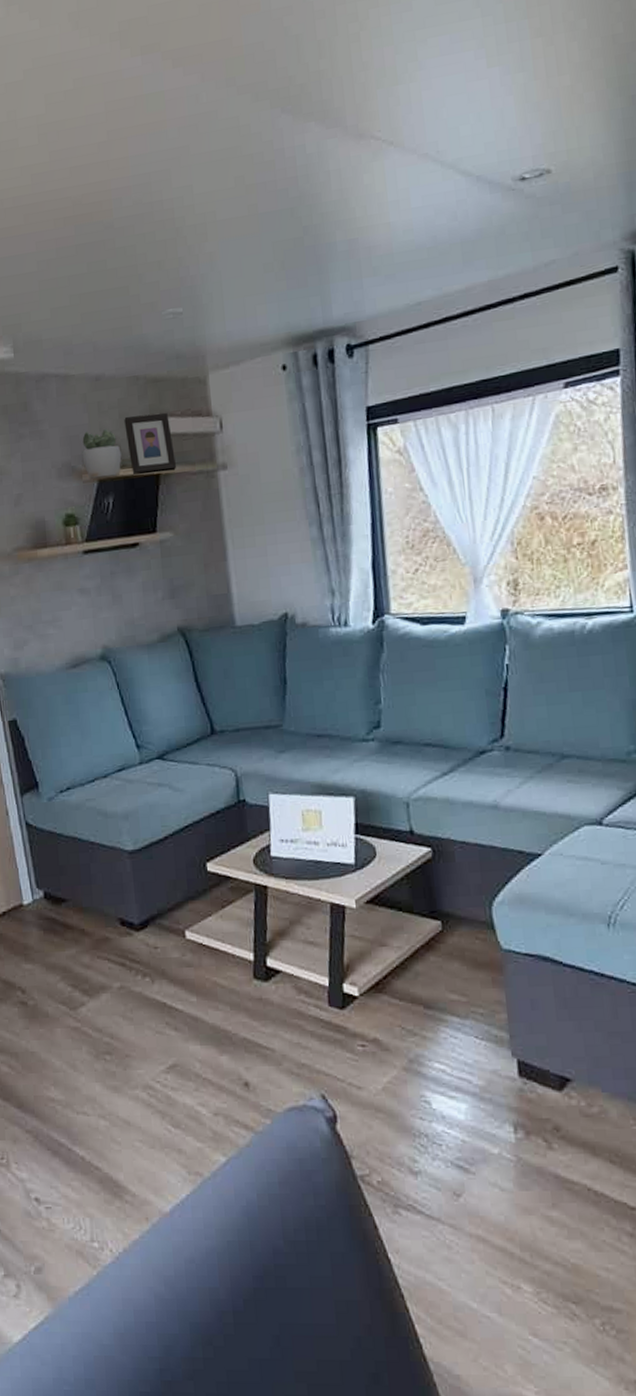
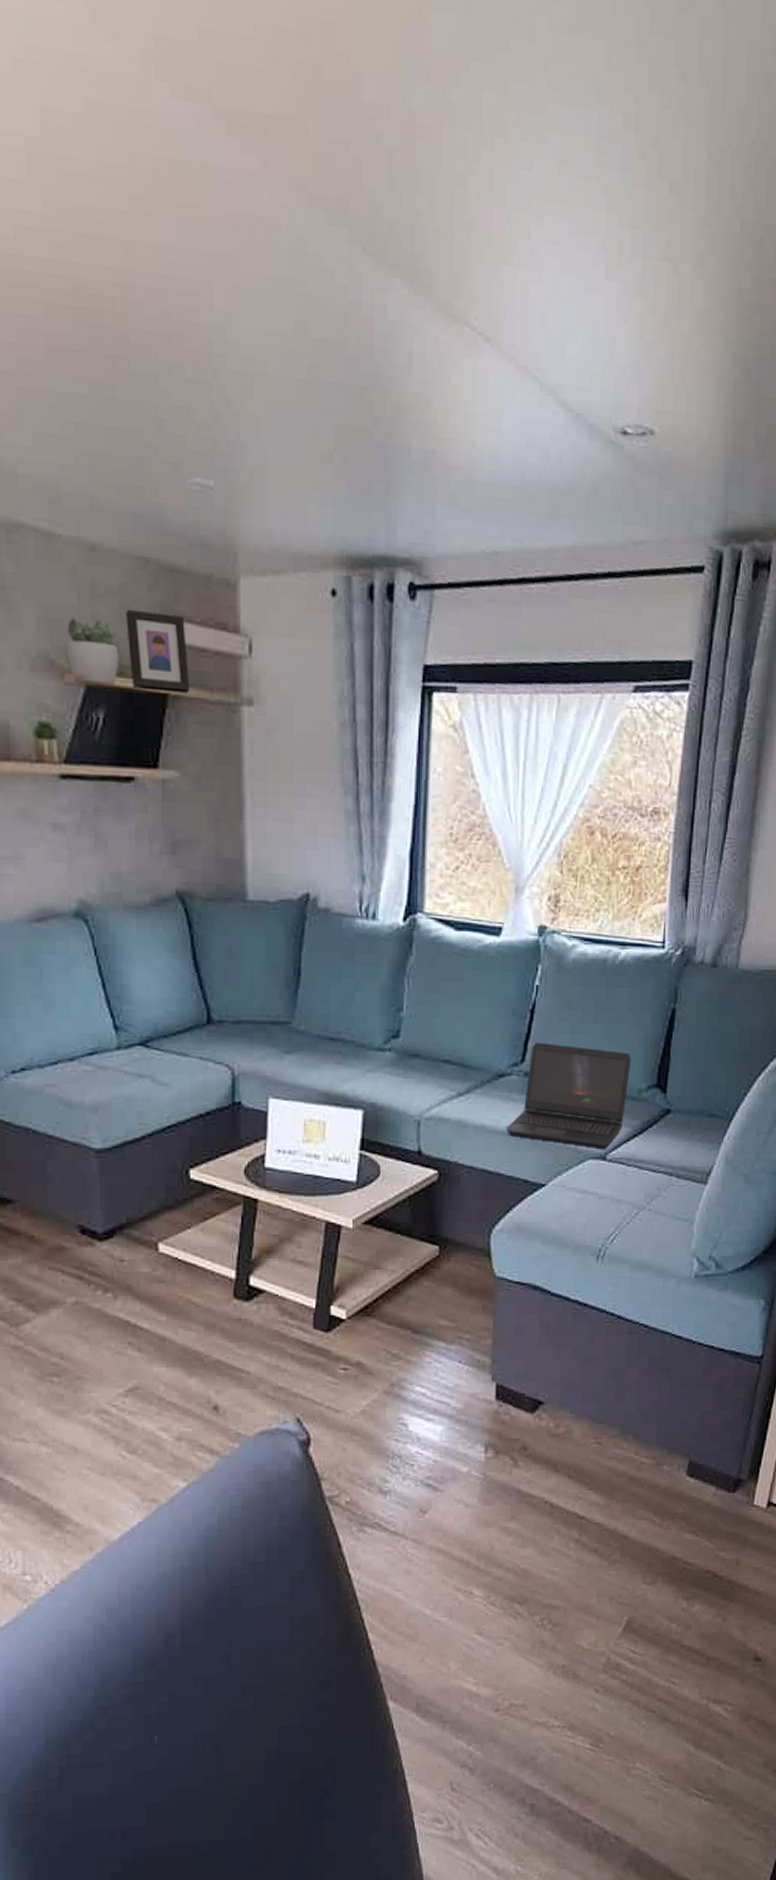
laptop computer: none [494,716,616,815] -> present [506,1042,632,1150]

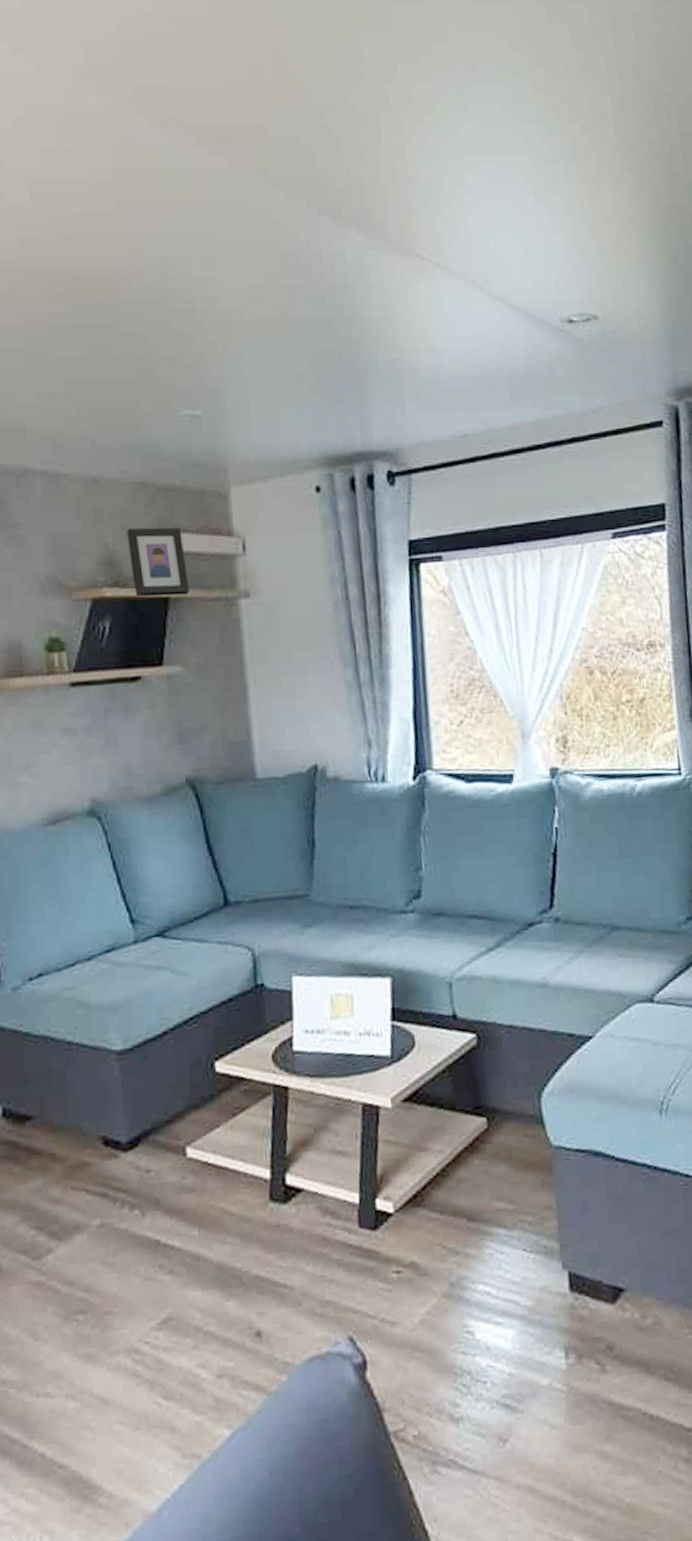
succulent plant: present [66,617,119,687] -> none [72,541,123,600]
laptop computer: present [506,1042,632,1150] -> none [543,885,666,992]

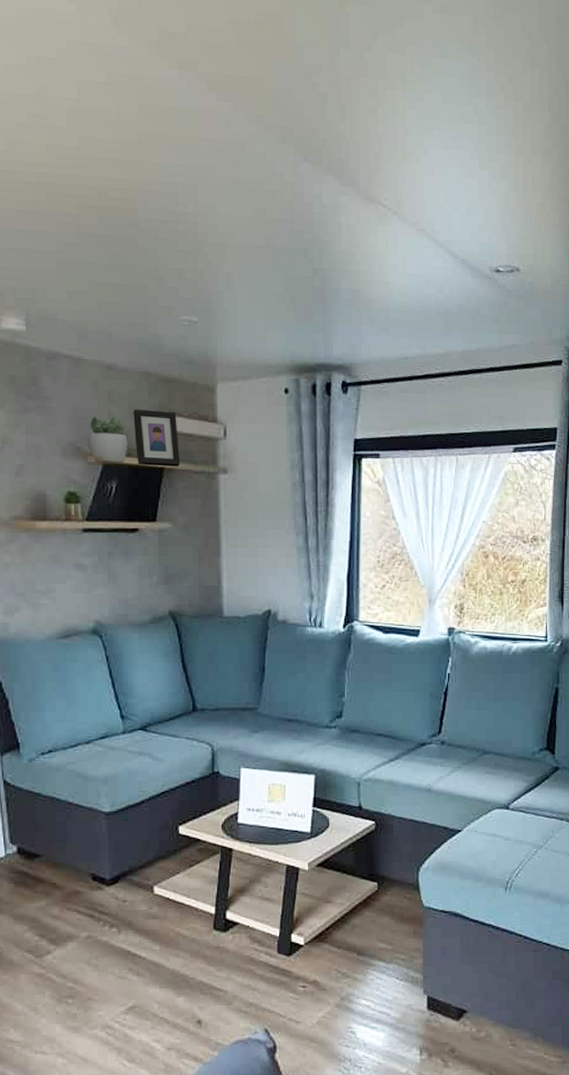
succulent plant: none [72,541,123,600] -> present [89,416,128,465]

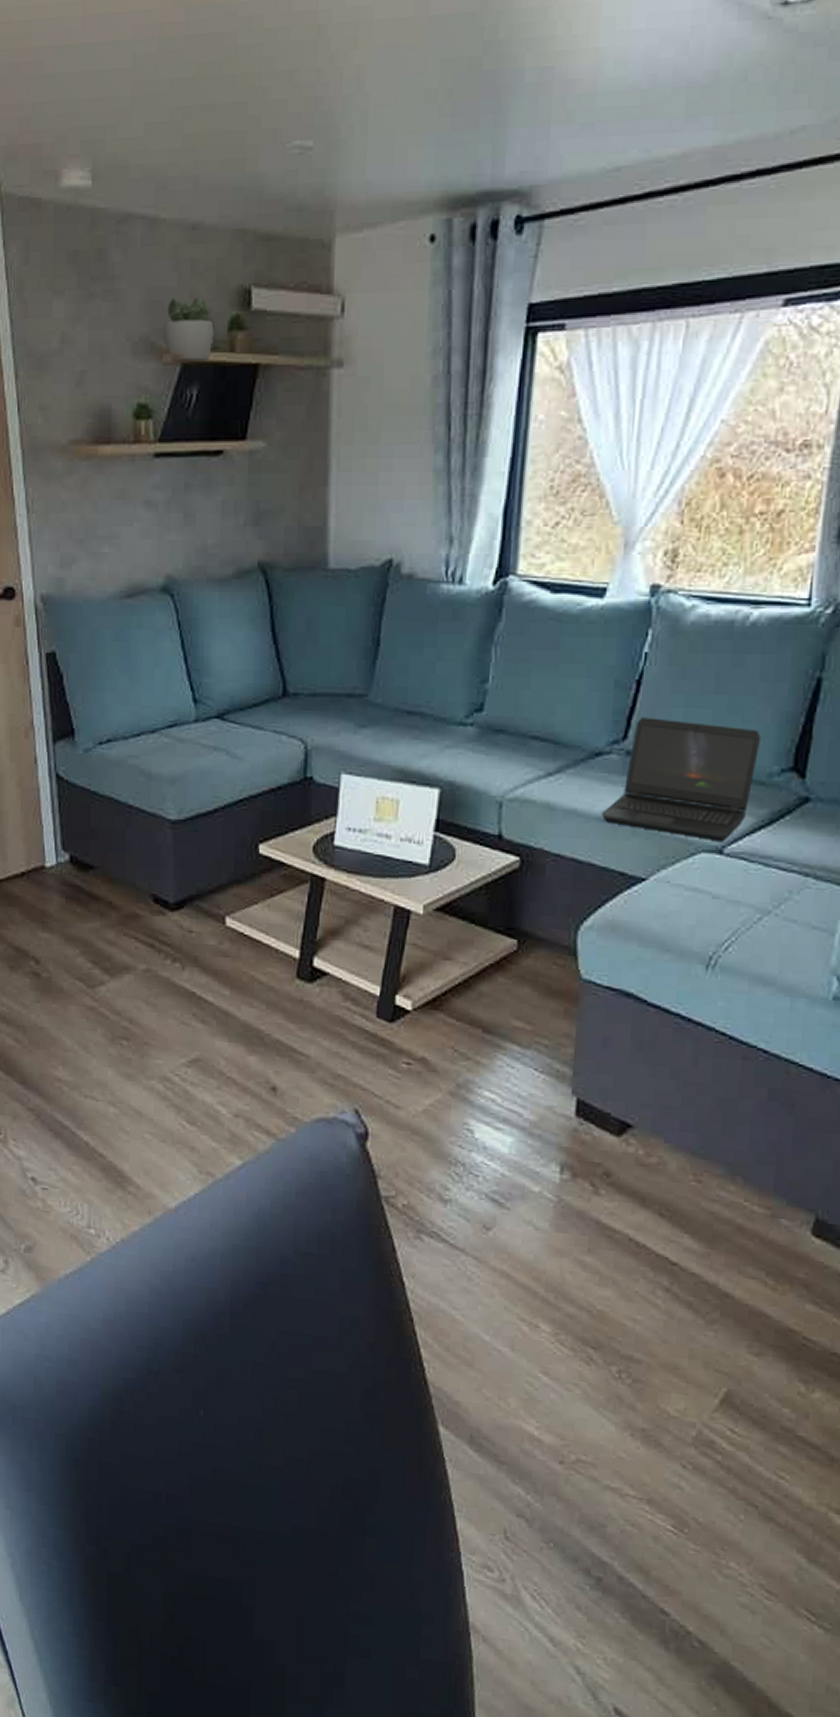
picture frame: present [133,408,180,467] -> none [222,282,281,363]
laptop computer: none [428,717,526,801] -> present [601,717,762,842]

